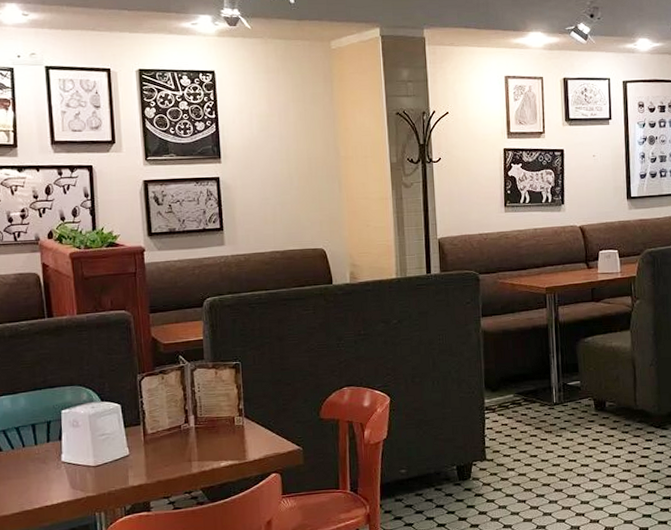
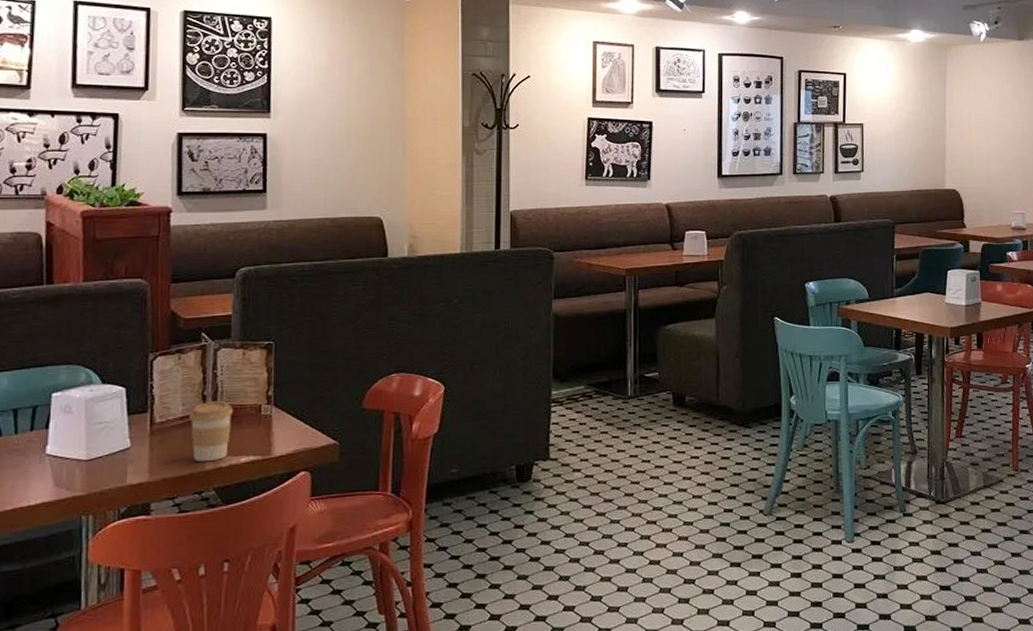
coffee cup: none [175,413,211,467] -> present [189,400,233,462]

